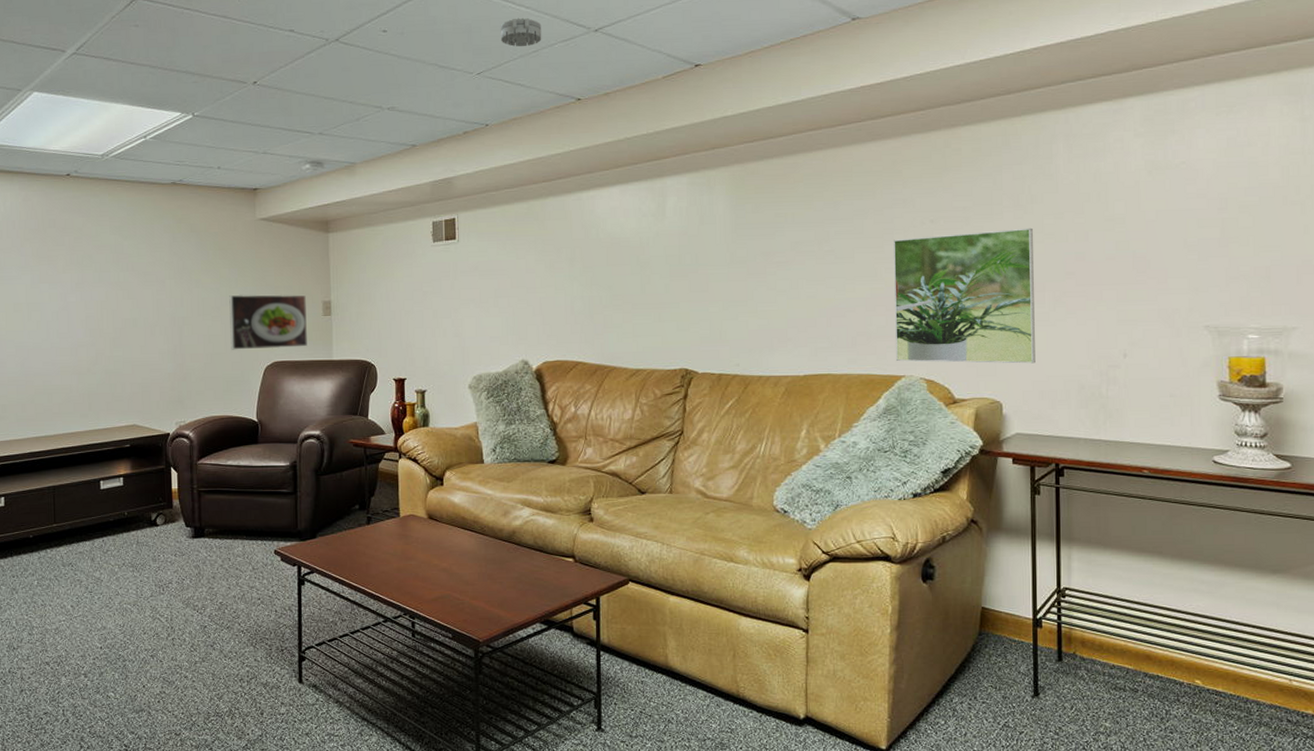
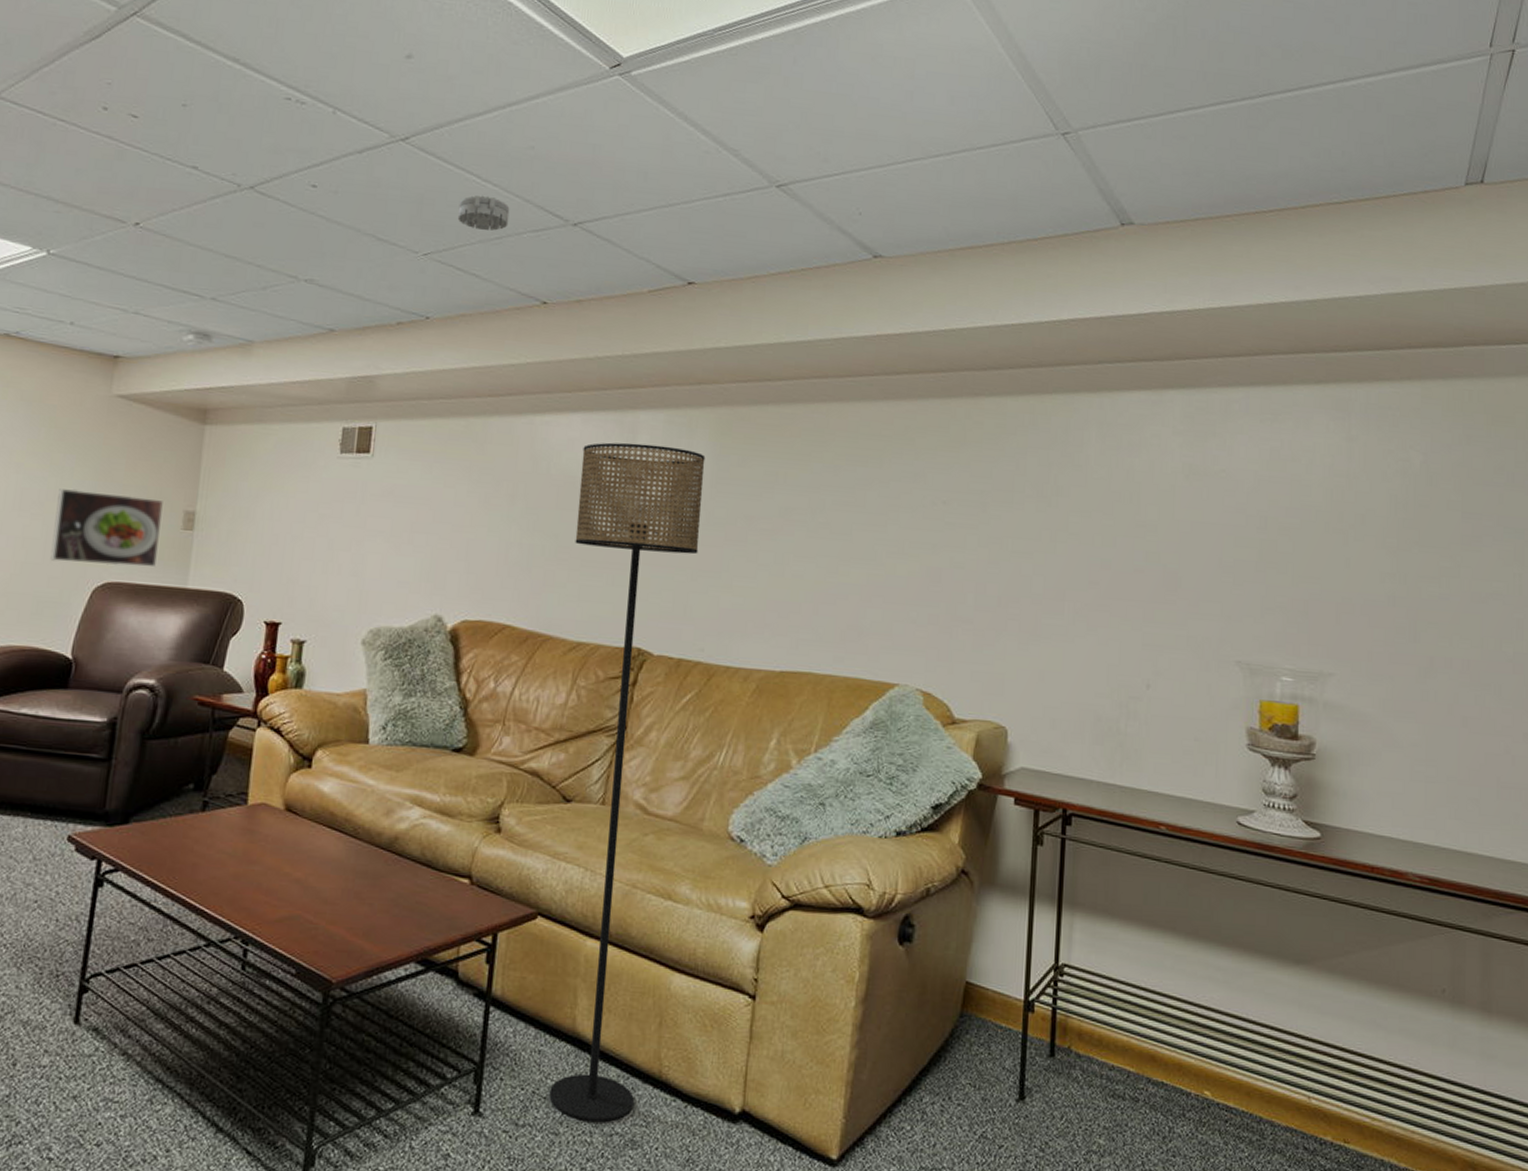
floor lamp: none [623,203,727,732] -> present [549,442,706,1123]
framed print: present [893,228,1035,364] -> none [889,518,1056,685]

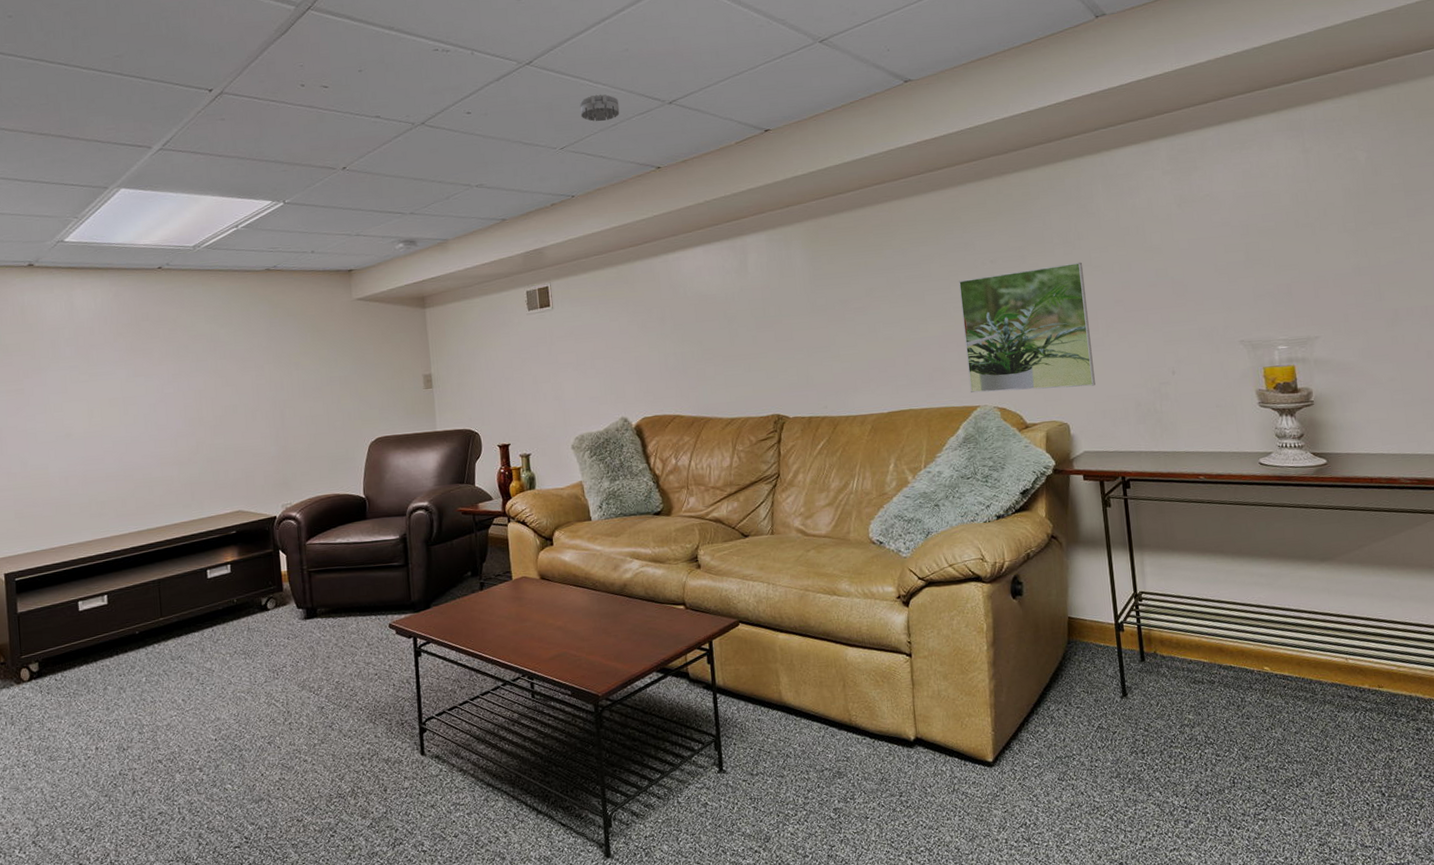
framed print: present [50,488,163,568] -> none [329,370,411,429]
floor lamp: present [549,442,706,1123] -> none [708,258,835,764]
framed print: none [889,518,1056,685] -> present [958,262,1096,393]

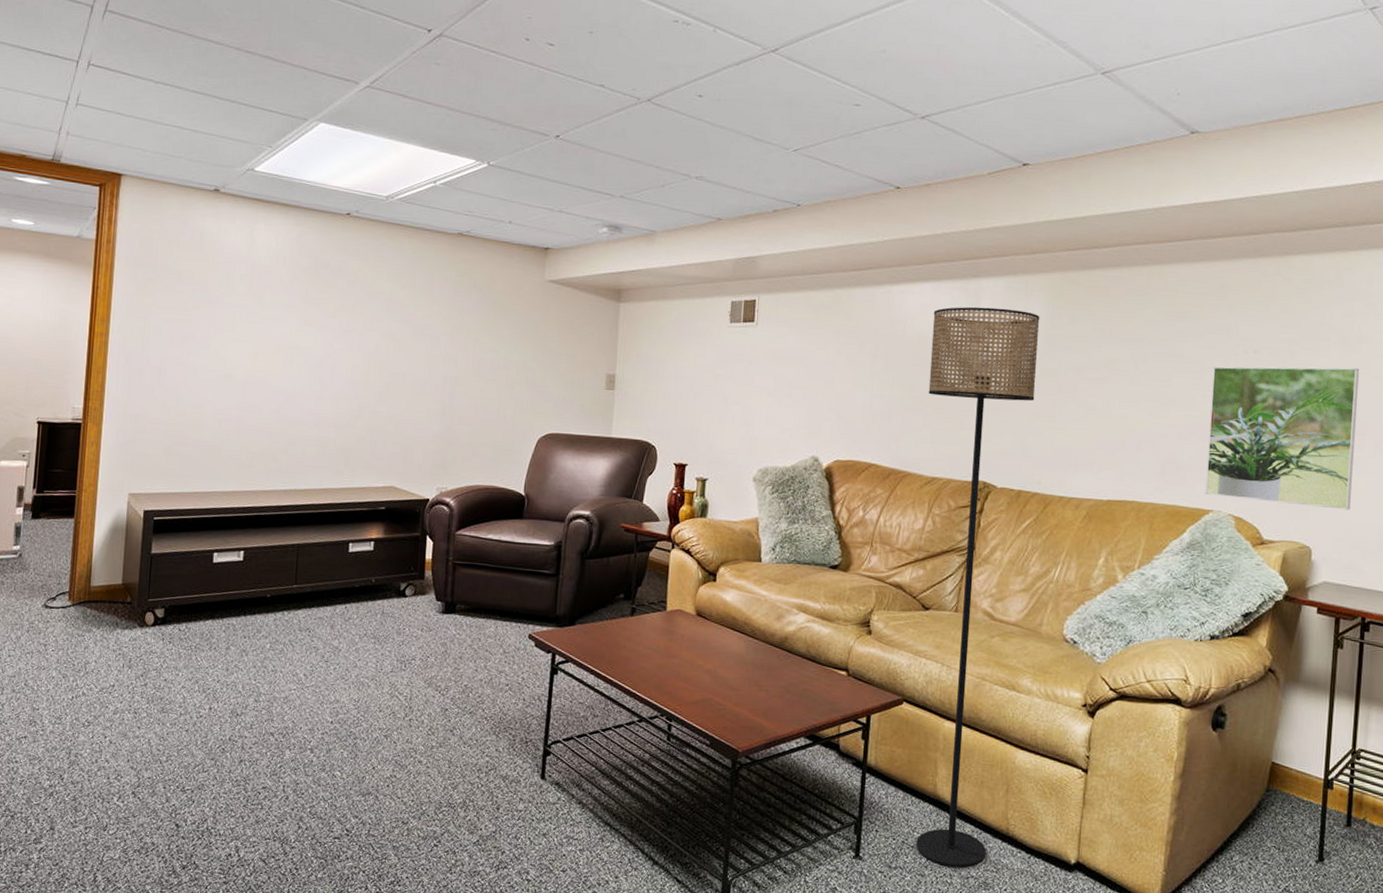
smoke detector: present [579,94,620,122] -> none [821,96,866,127]
floor lamp: none [708,258,835,764] -> present [916,306,1040,868]

